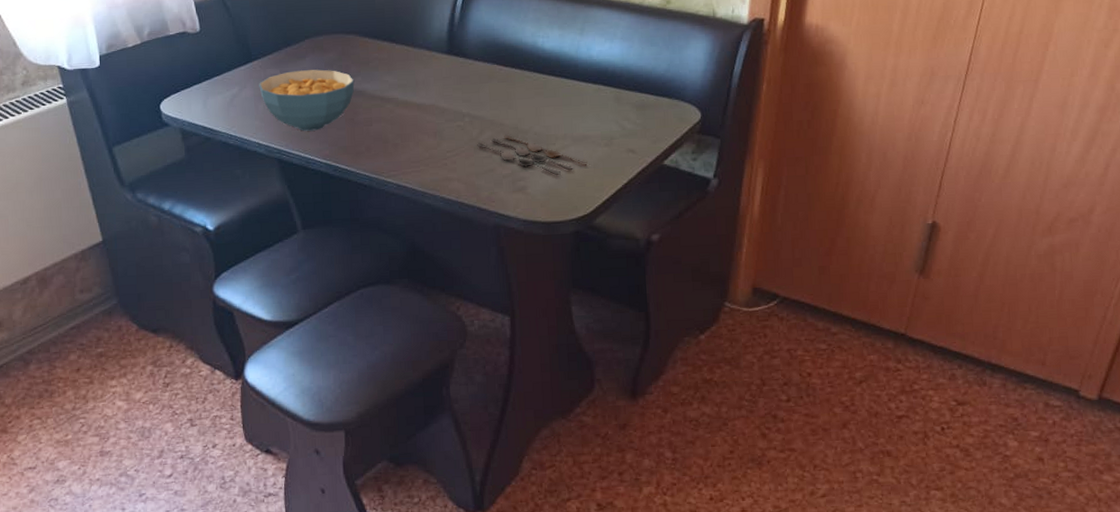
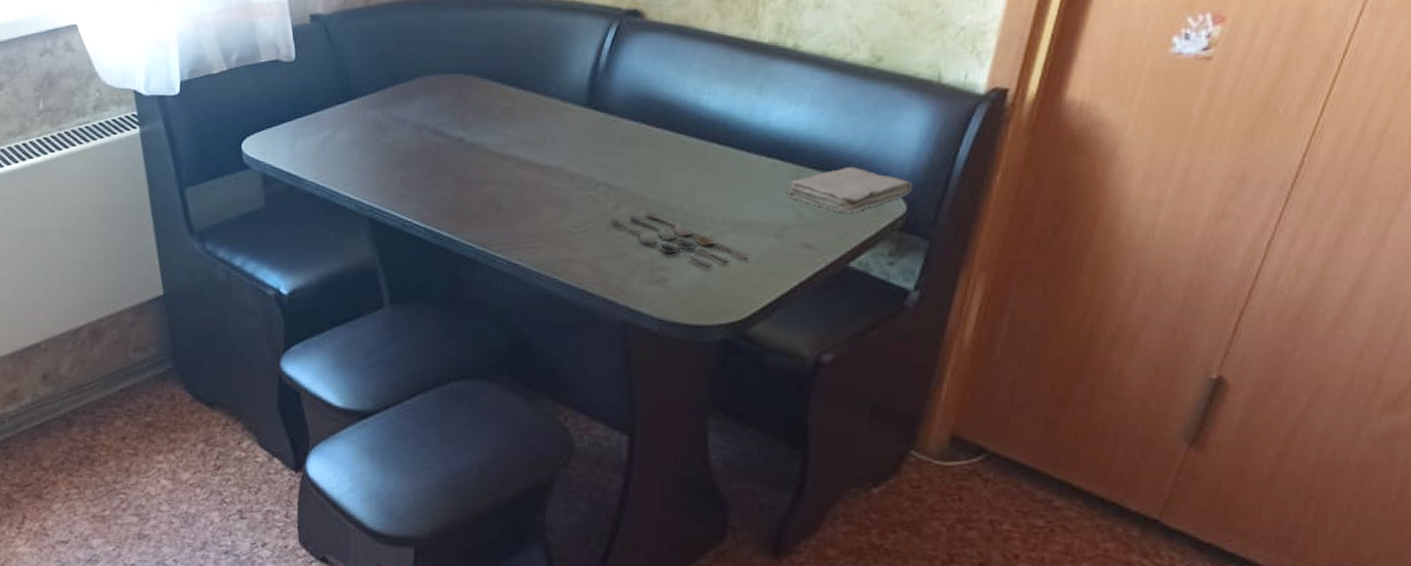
cereal bowl: present [259,69,355,131] -> none [356,115,469,188]
washcloth: none [611,86,704,123] -> present [786,166,913,213]

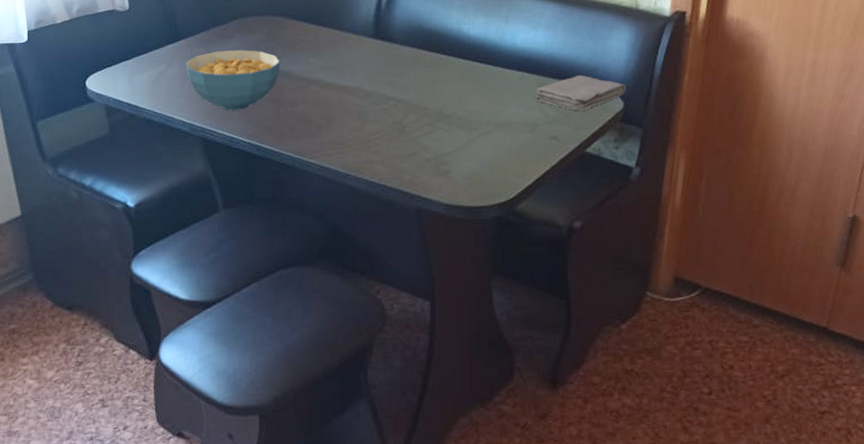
cereal bowl: none [356,115,469,188] -> present [185,50,281,111]
spoon: present [610,212,749,269] -> none [401,118,511,161]

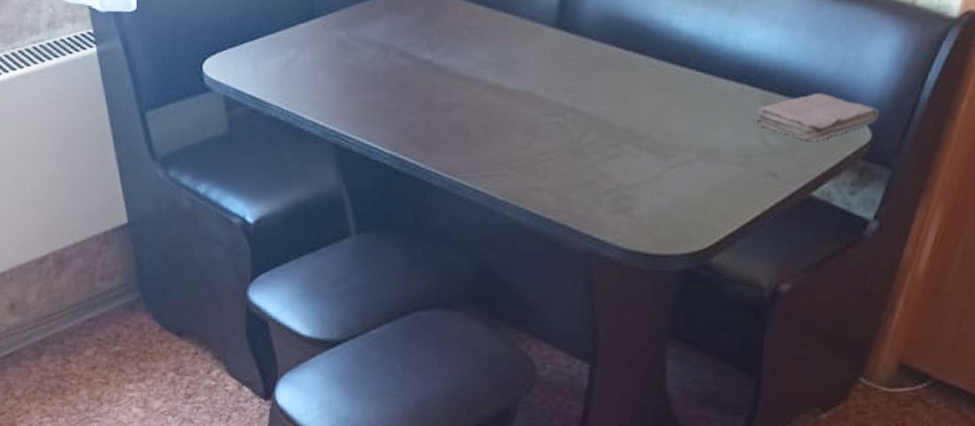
cereal bowl: present [185,50,281,111] -> none [320,34,436,113]

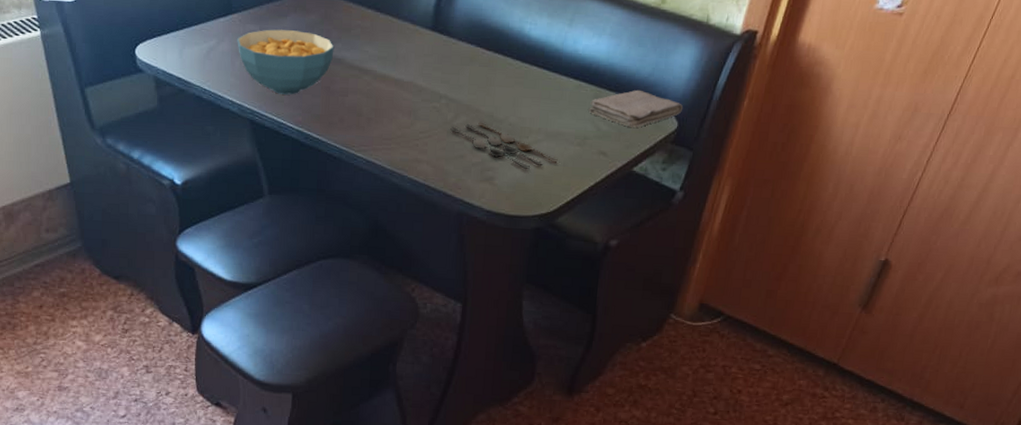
cereal bowl: none [320,34,436,113] -> present [237,29,334,95]
spoon: none [577,139,714,198] -> present [450,122,558,170]

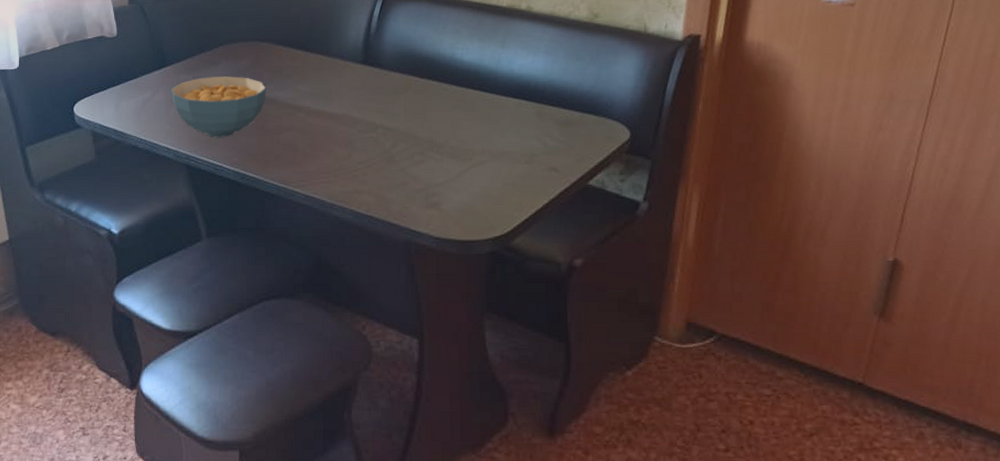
spoon: present [450,122,558,170] -> none [389,148,506,193]
washcloth: present [588,89,684,128] -> none [532,102,634,141]

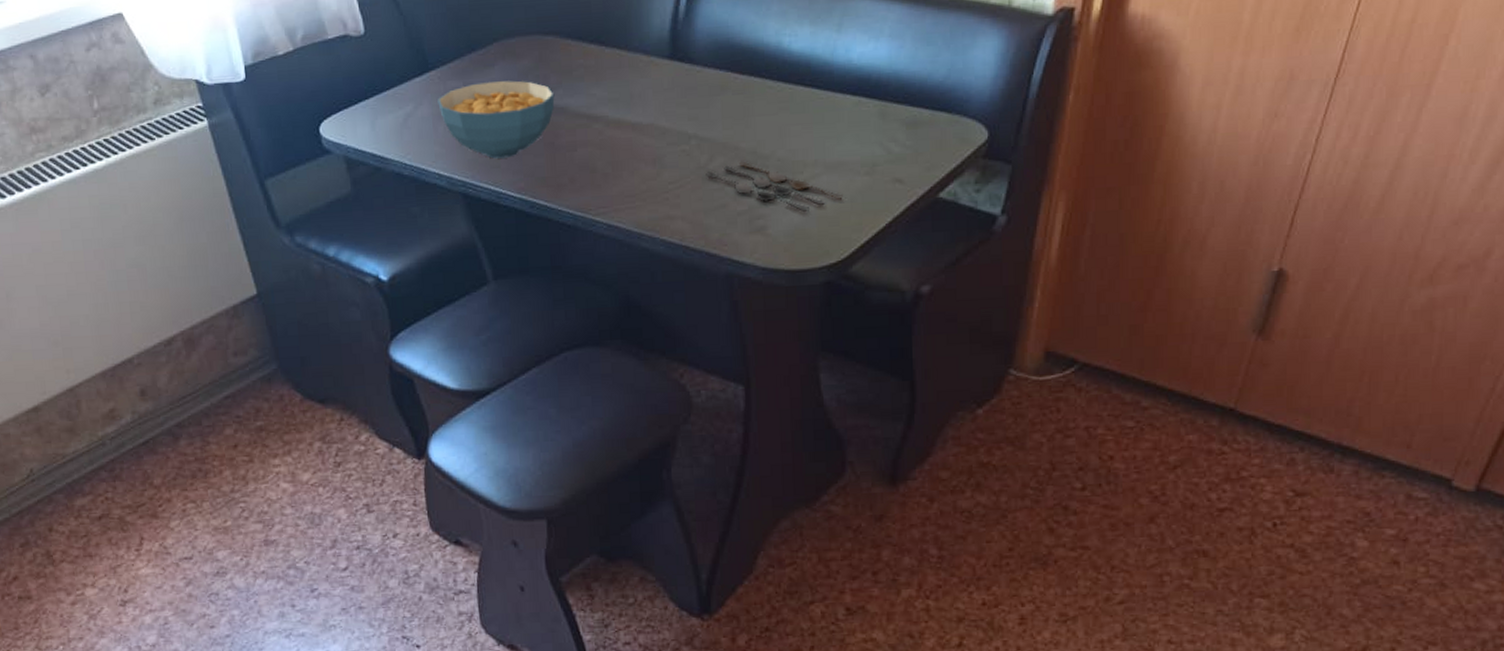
spoon: none [389,148,506,193] -> present [706,161,843,213]

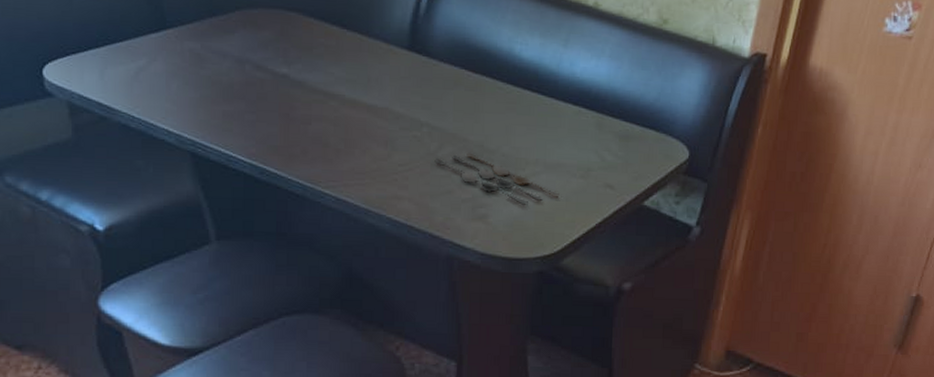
cereal bowl: present [438,80,555,159] -> none [173,47,293,123]

